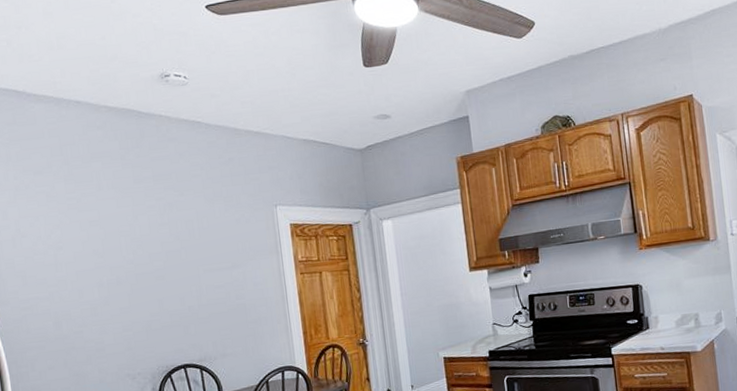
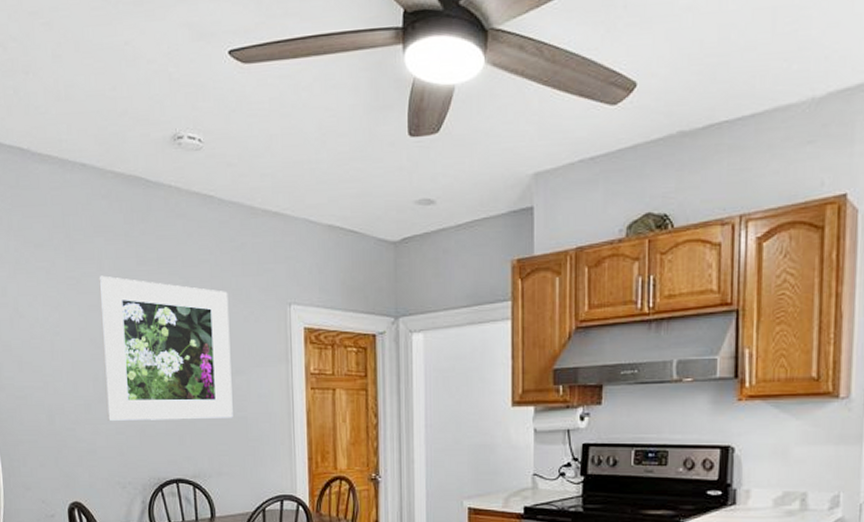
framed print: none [98,194,233,321] -> present [99,275,233,421]

